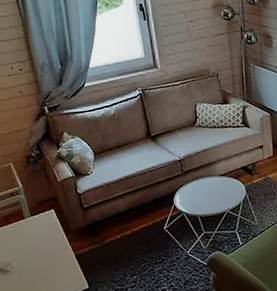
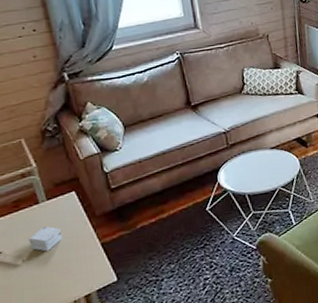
small box: none [16,238,44,260] -> present [28,226,63,252]

